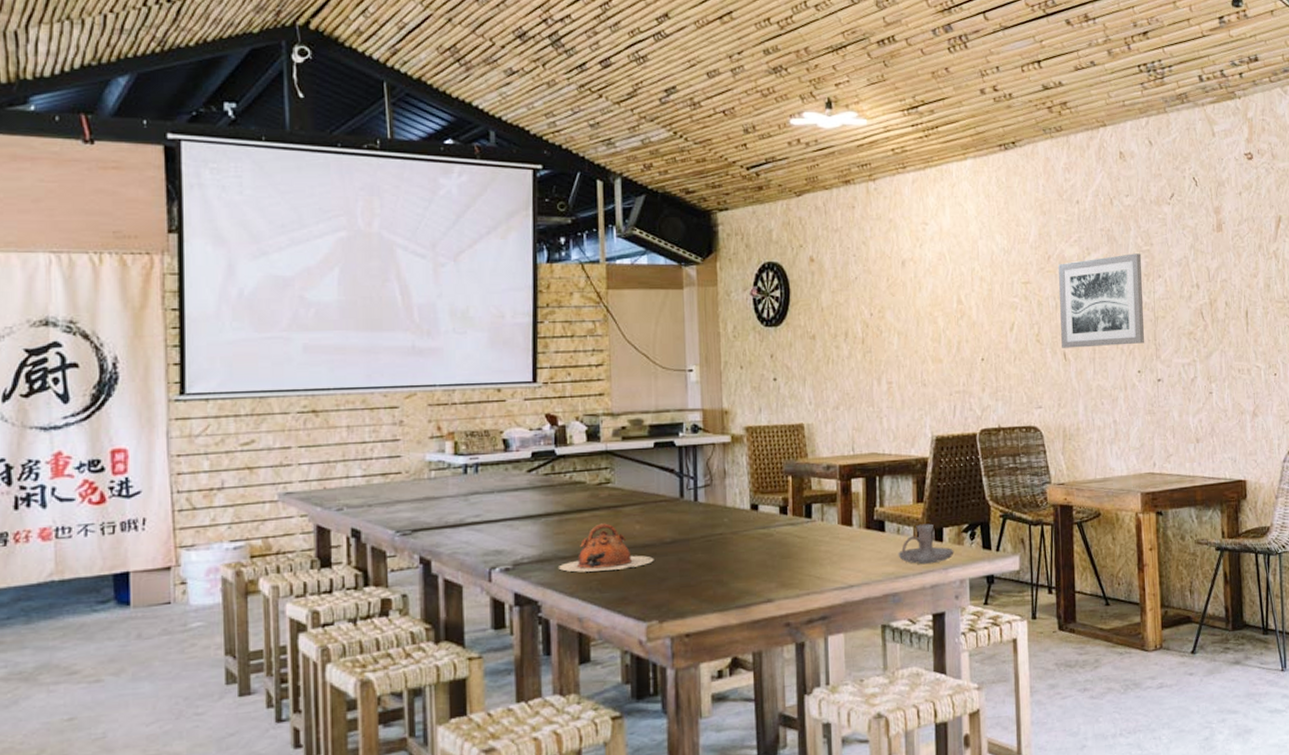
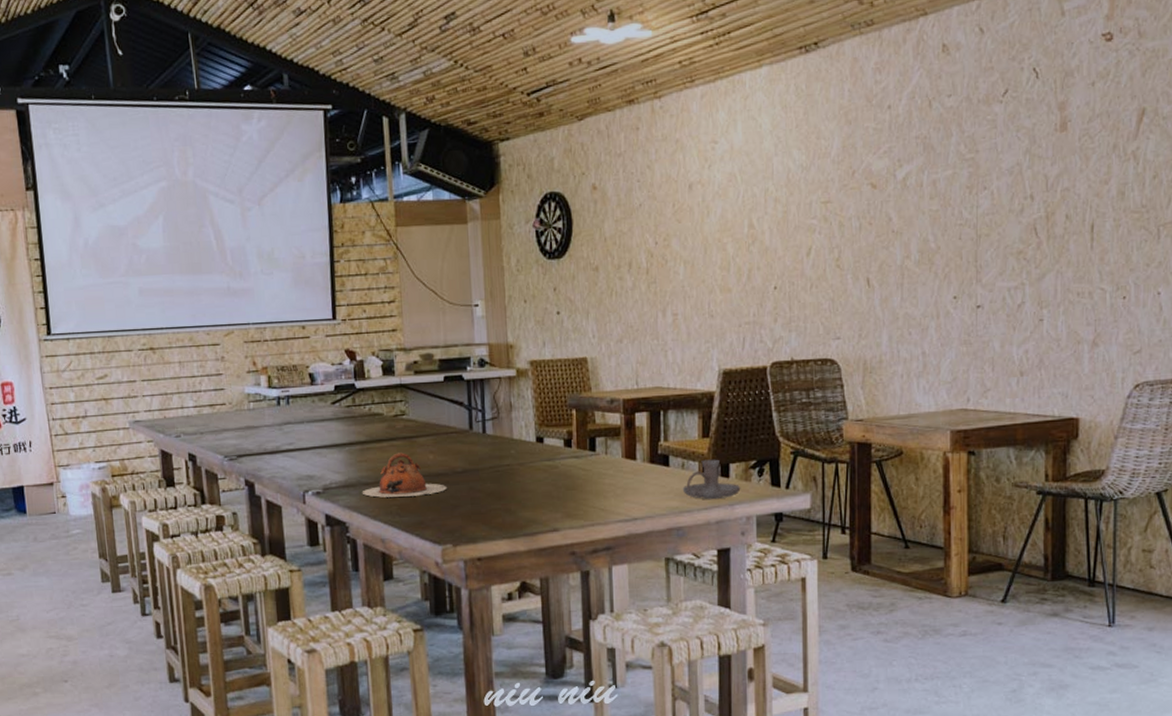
wall art: present [1059,253,1145,348] -> none [864,162,964,274]

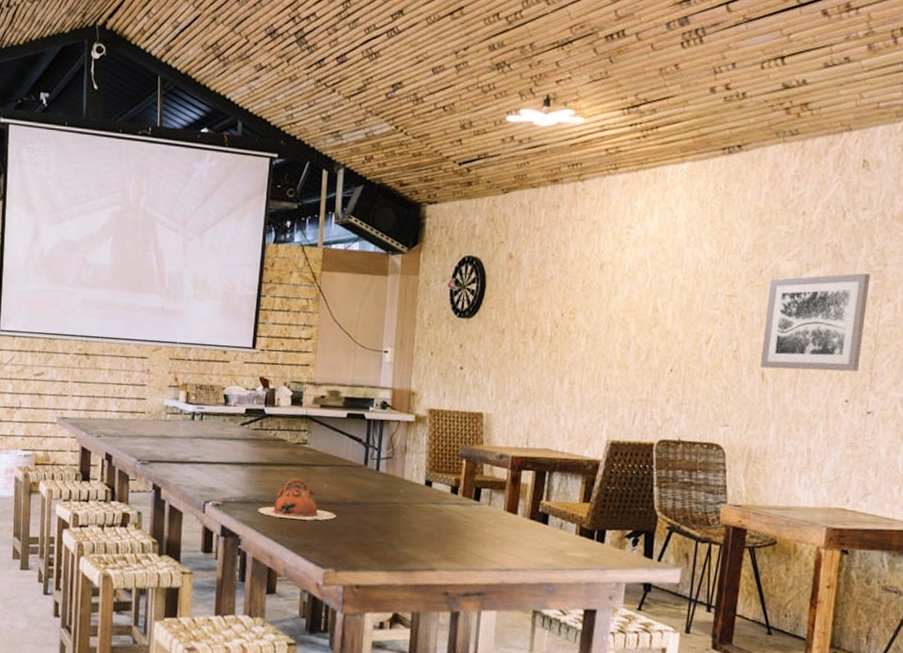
candle holder: present [682,459,741,500] -> none [557,523,614,562]
wall art: none [864,162,964,274] -> present [760,273,871,372]

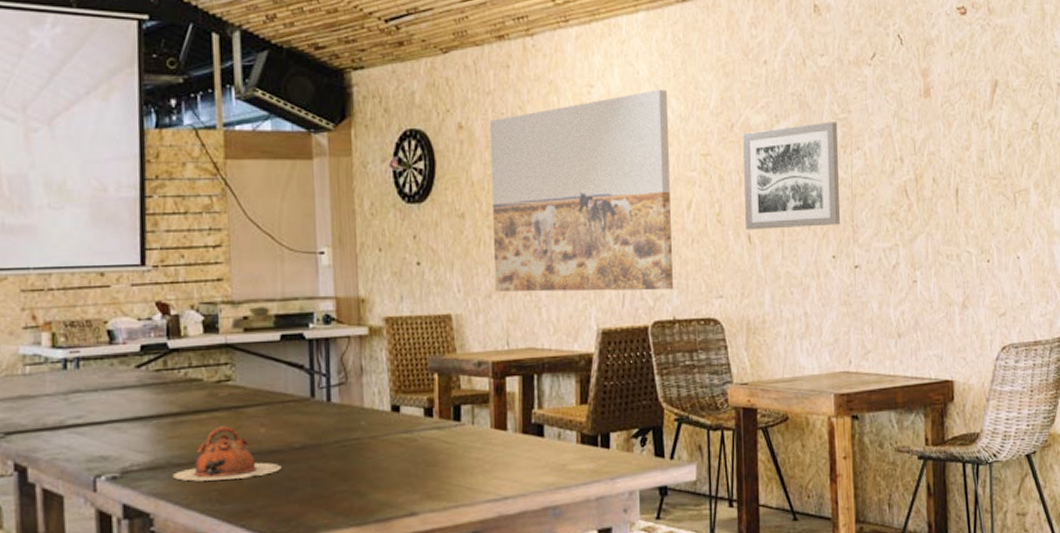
wall art: none [522,233,702,414] -> present [490,89,674,292]

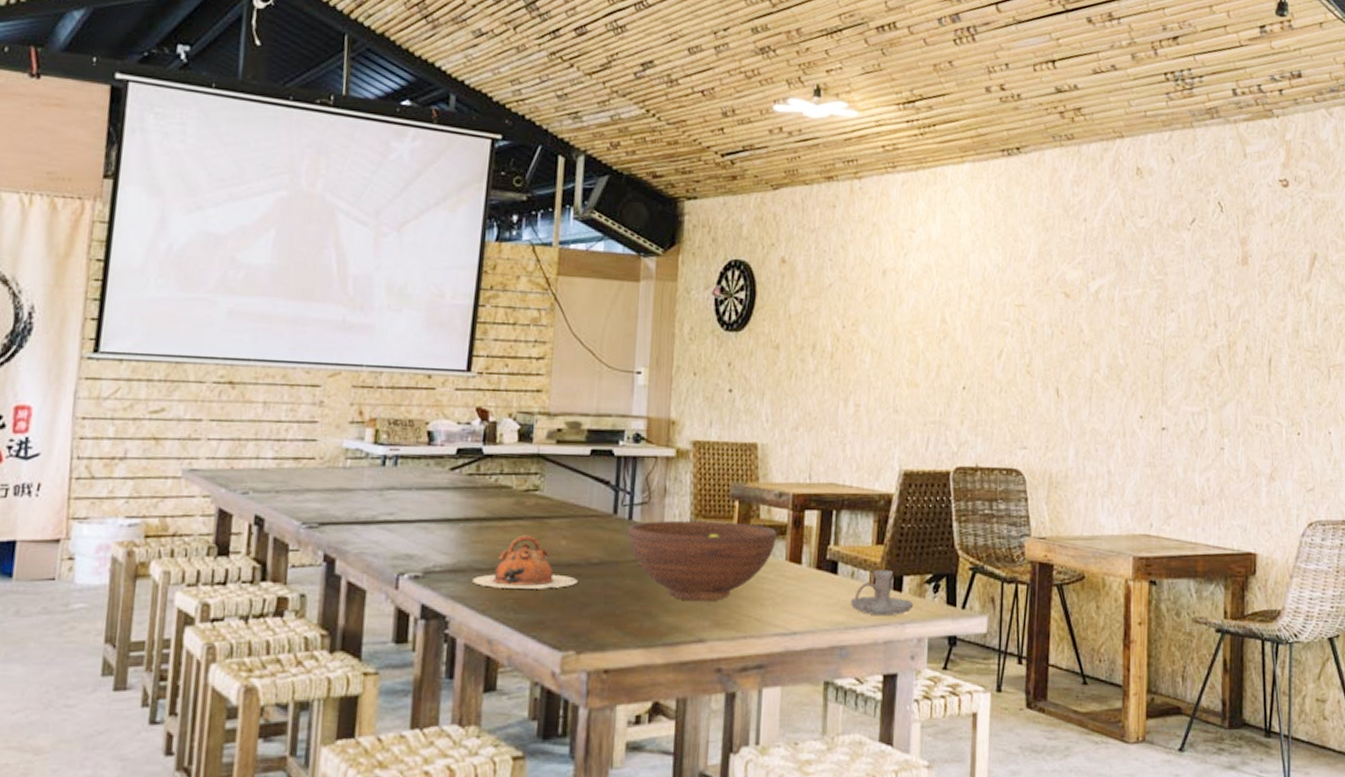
fruit bowl: none [328,395,479,477] -> present [628,520,777,602]
wall art: present [490,89,674,292] -> none [802,238,987,437]
candle holder: none [558,428,623,474] -> present [850,569,914,617]
wall art: present [743,122,841,230] -> none [1055,282,1153,386]

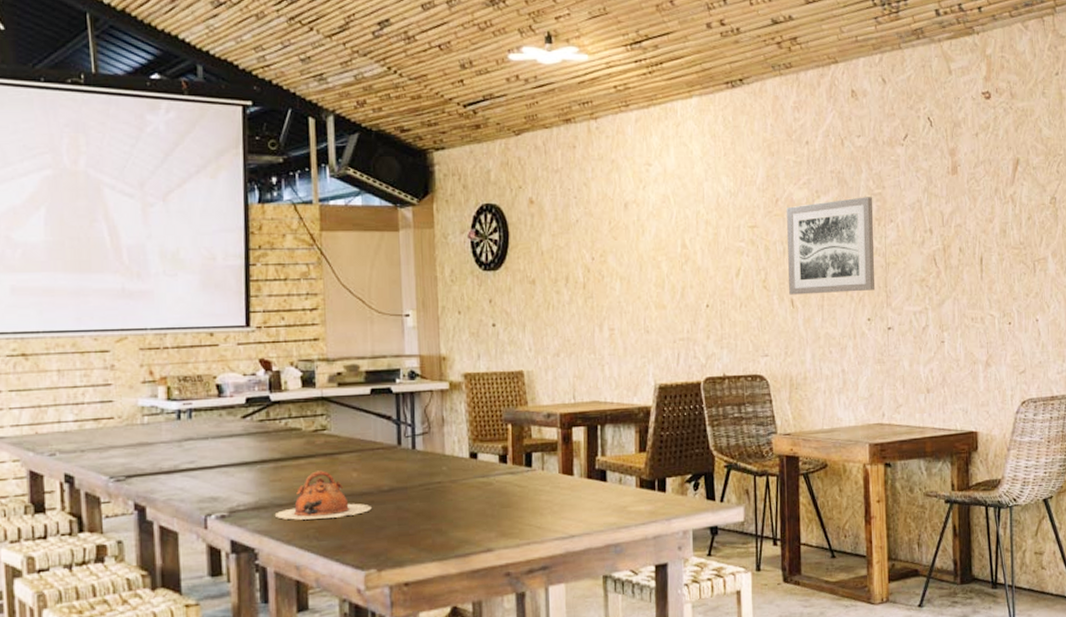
fruit bowl: present [628,520,777,602] -> none [413,443,549,517]
candle holder: present [850,569,914,617] -> none [620,473,677,515]
wall art: none [1055,282,1153,386] -> present [787,197,876,295]

